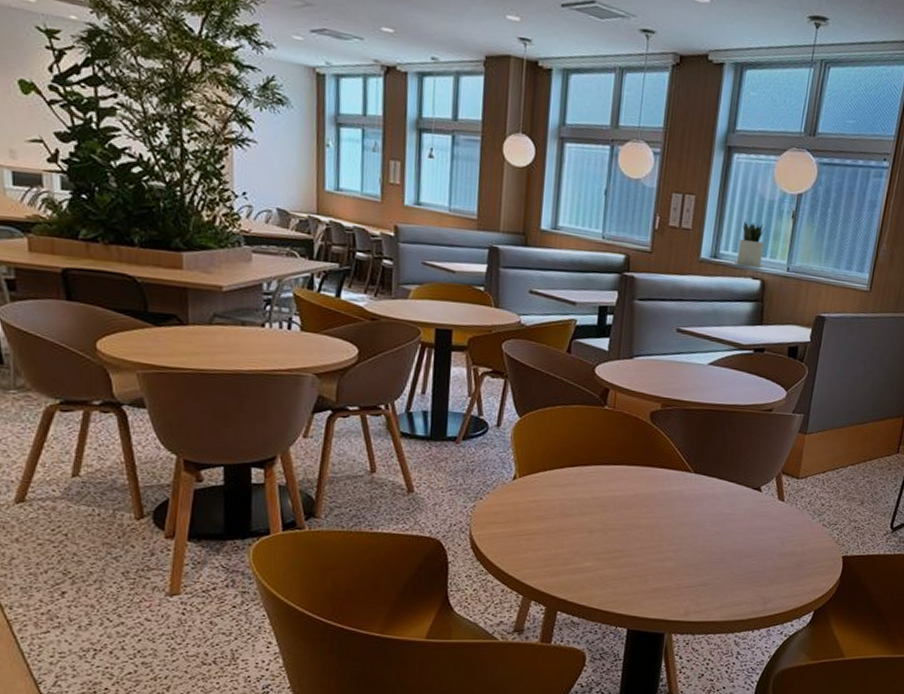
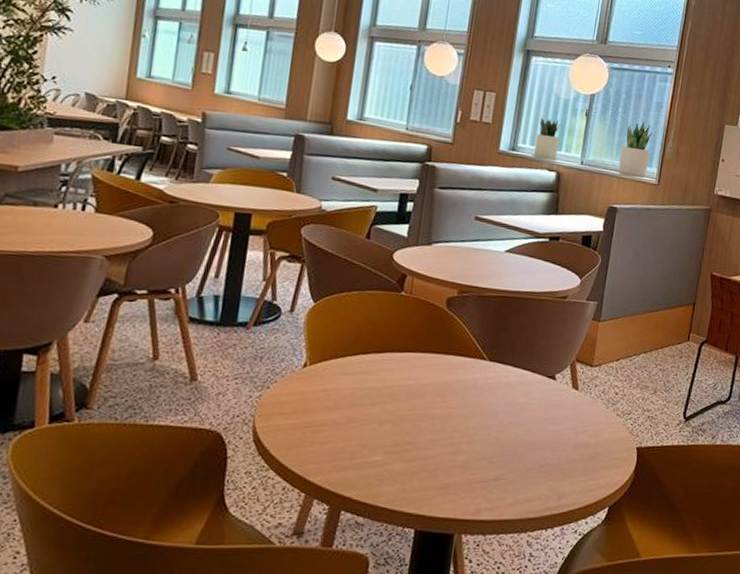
planter: none [827,222,865,285] -> present [618,121,653,179]

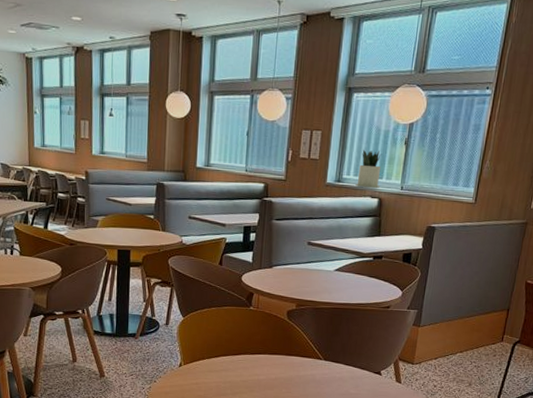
planter: present [618,121,653,179] -> none [436,144,470,199]

